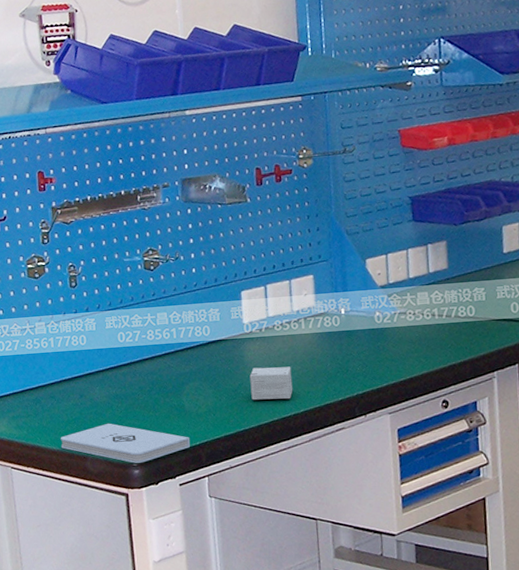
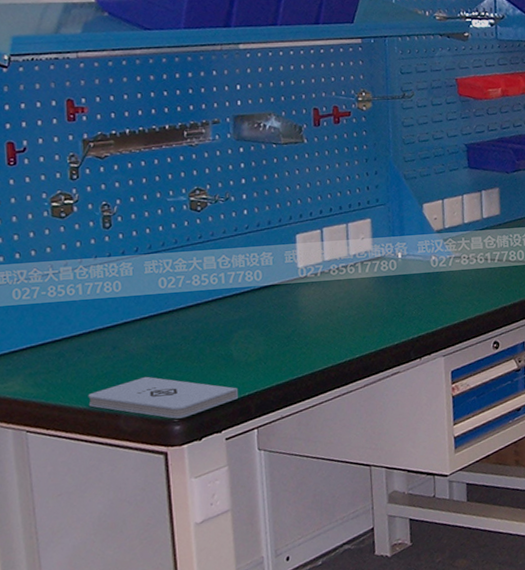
small box: present [249,366,293,400] -> none [303,311,349,347]

